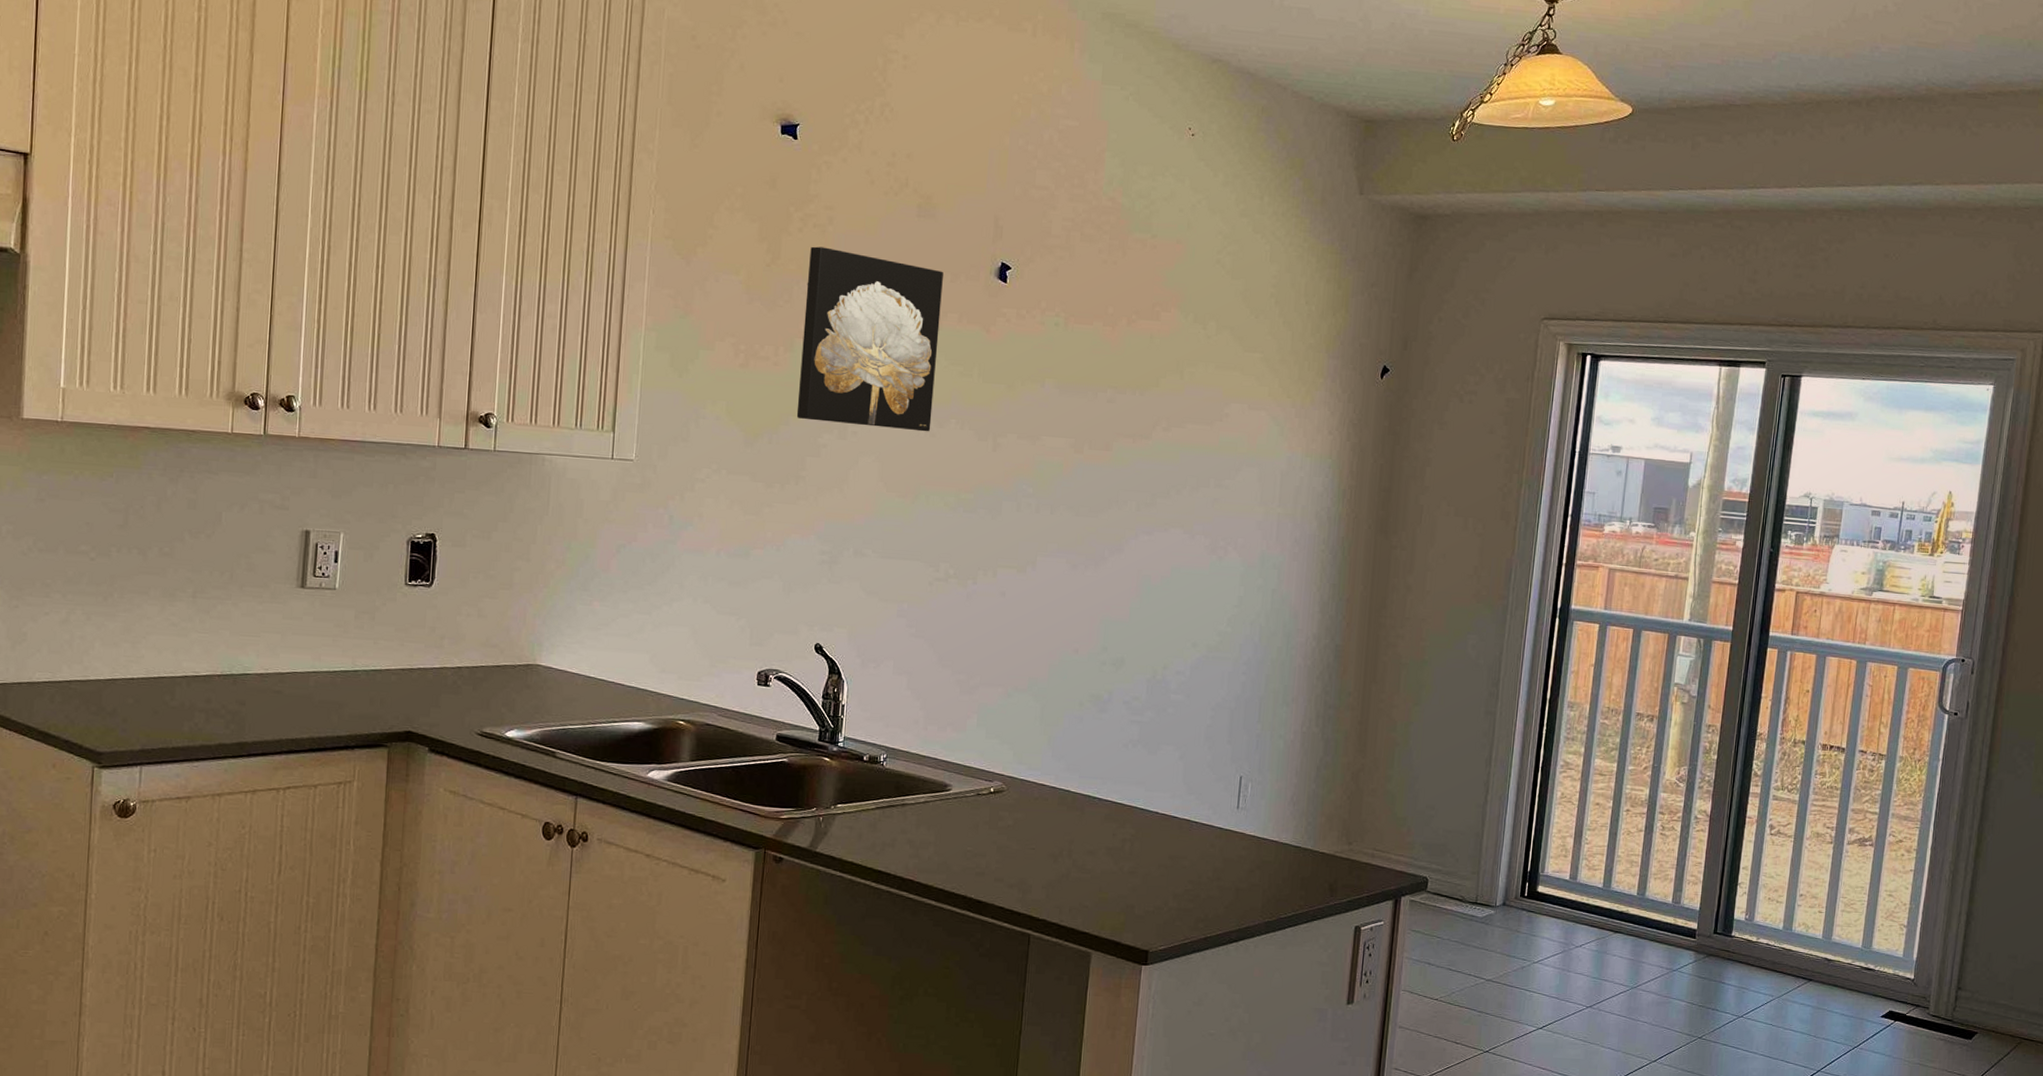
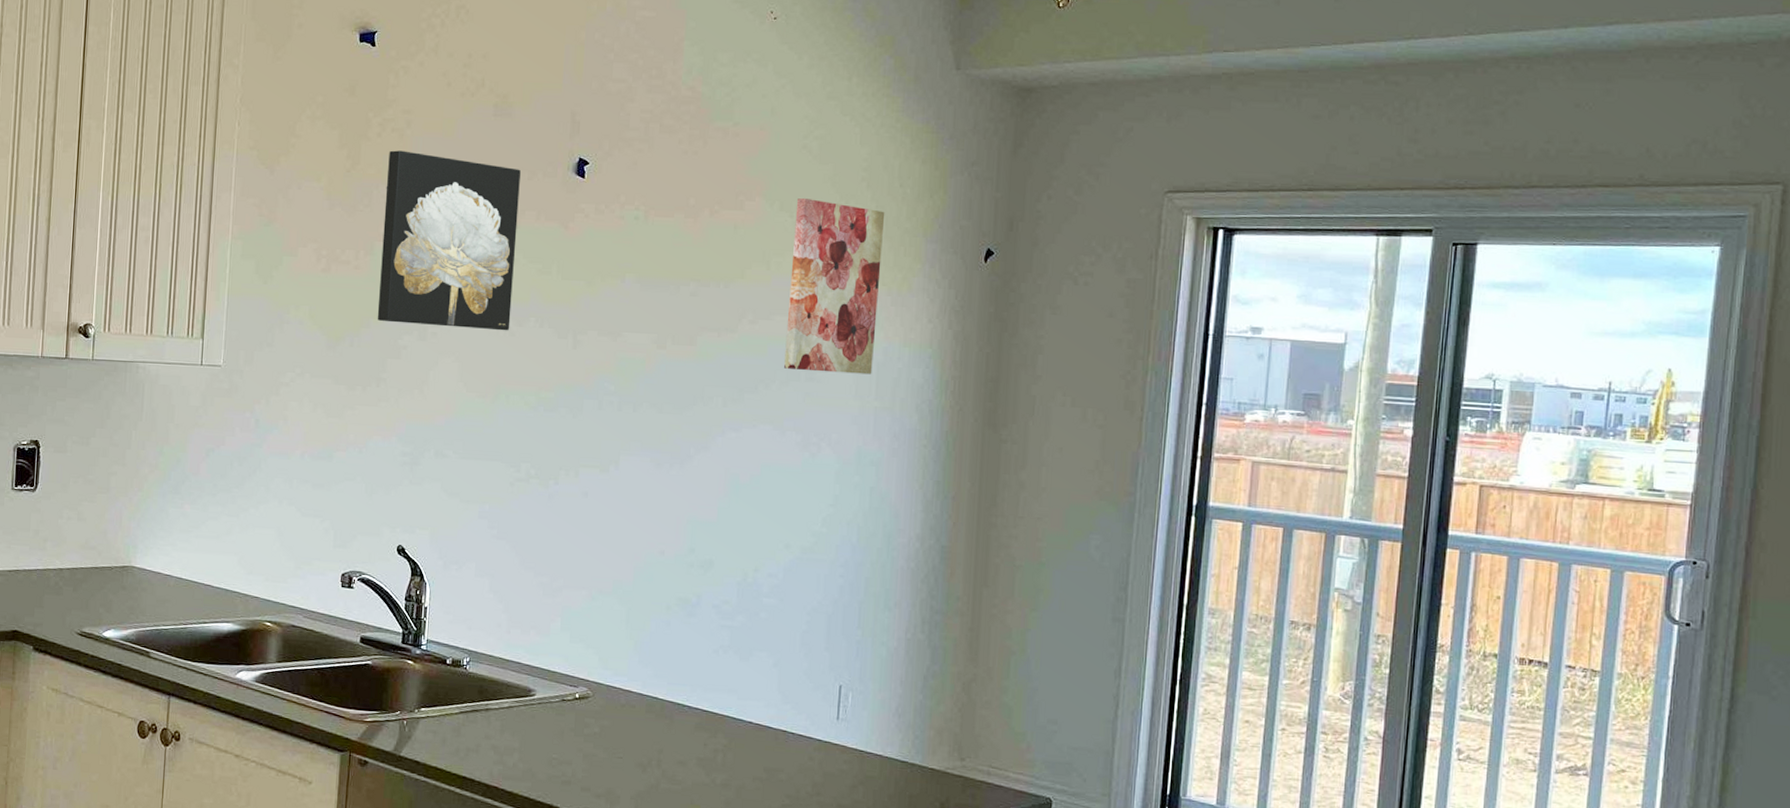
wall art: none [1195,311,1292,482] -> present [784,198,885,375]

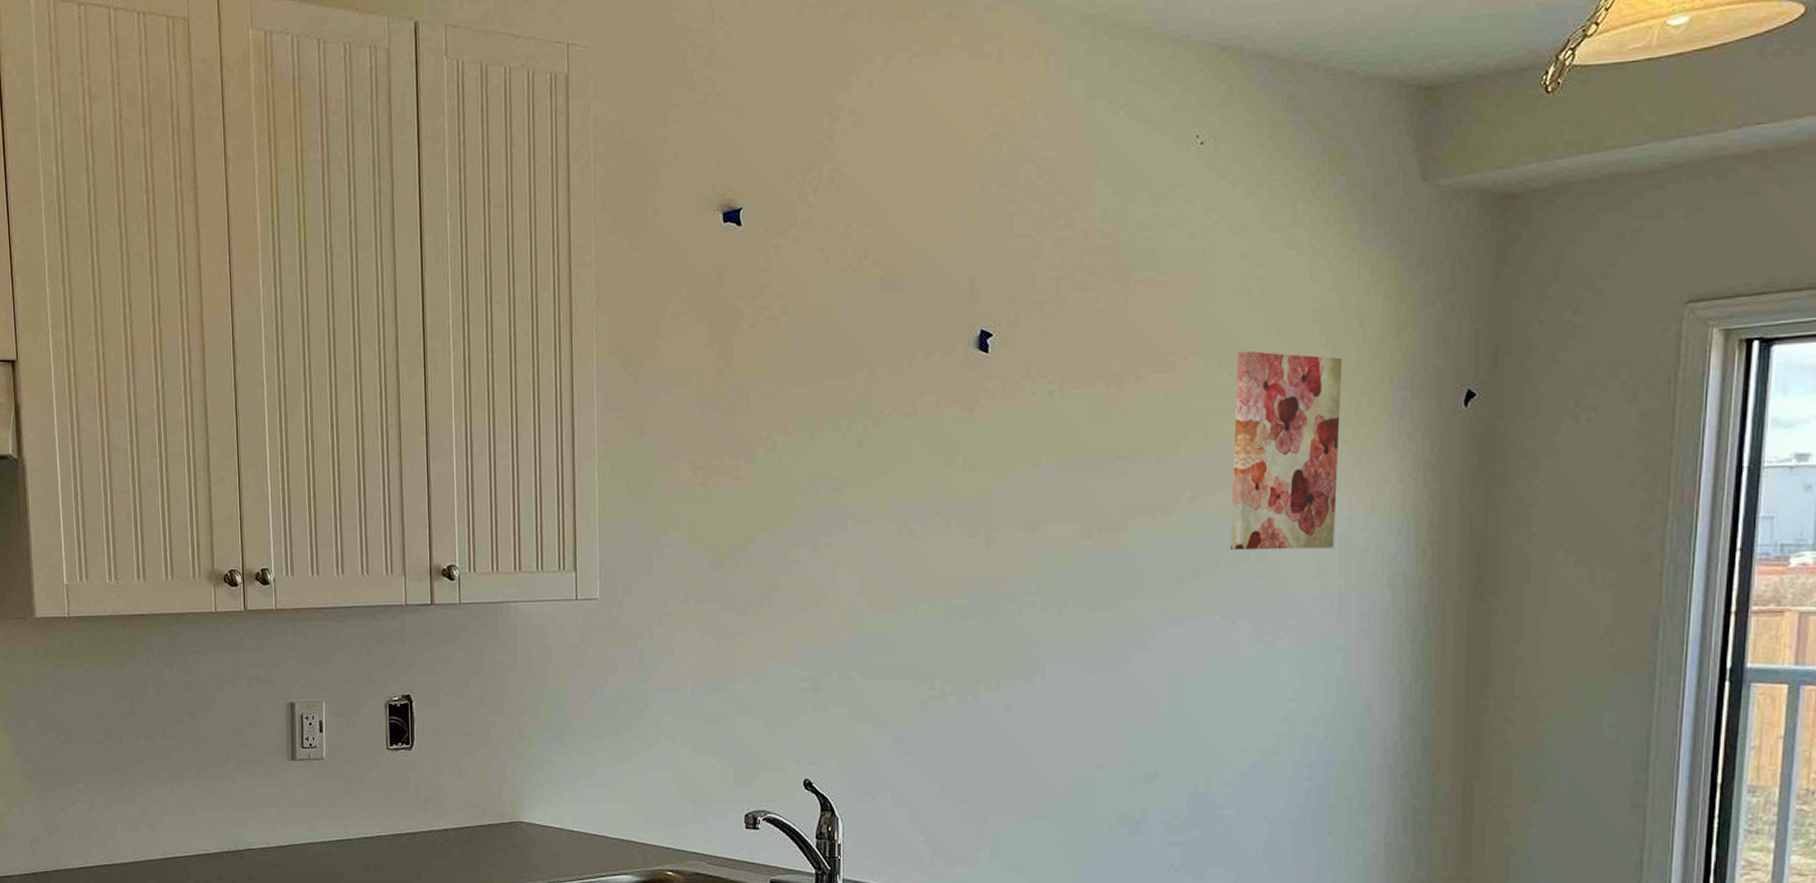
wall art: present [377,150,521,331] -> none [764,341,915,536]

